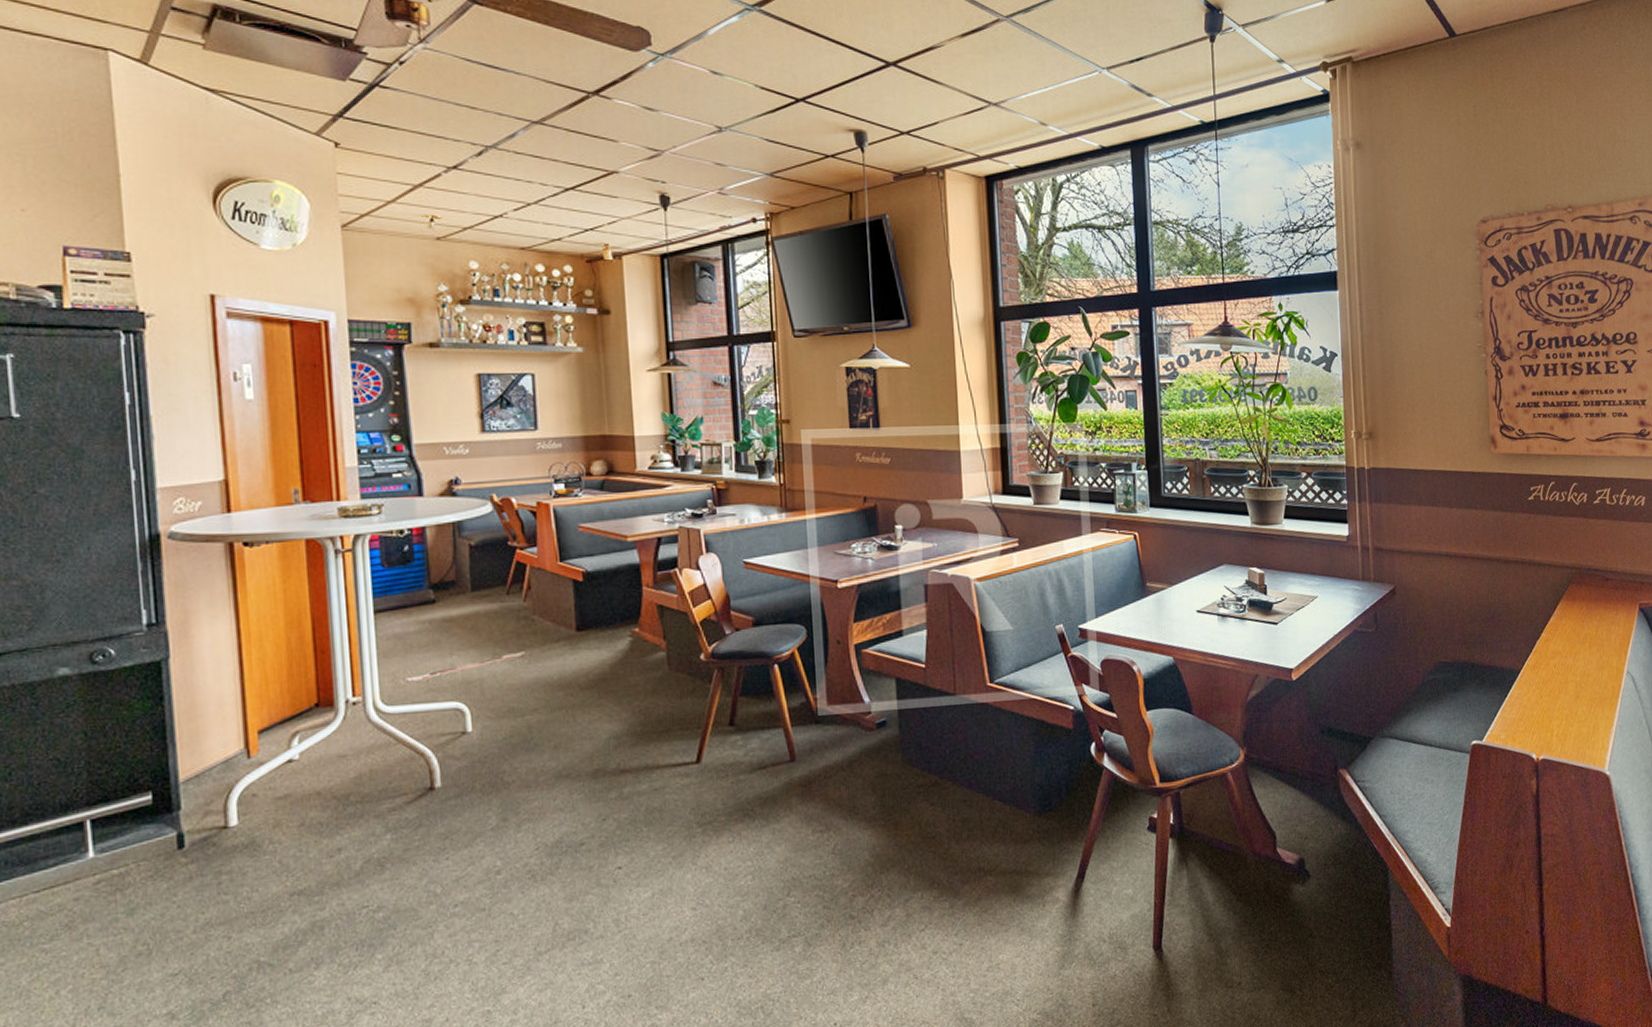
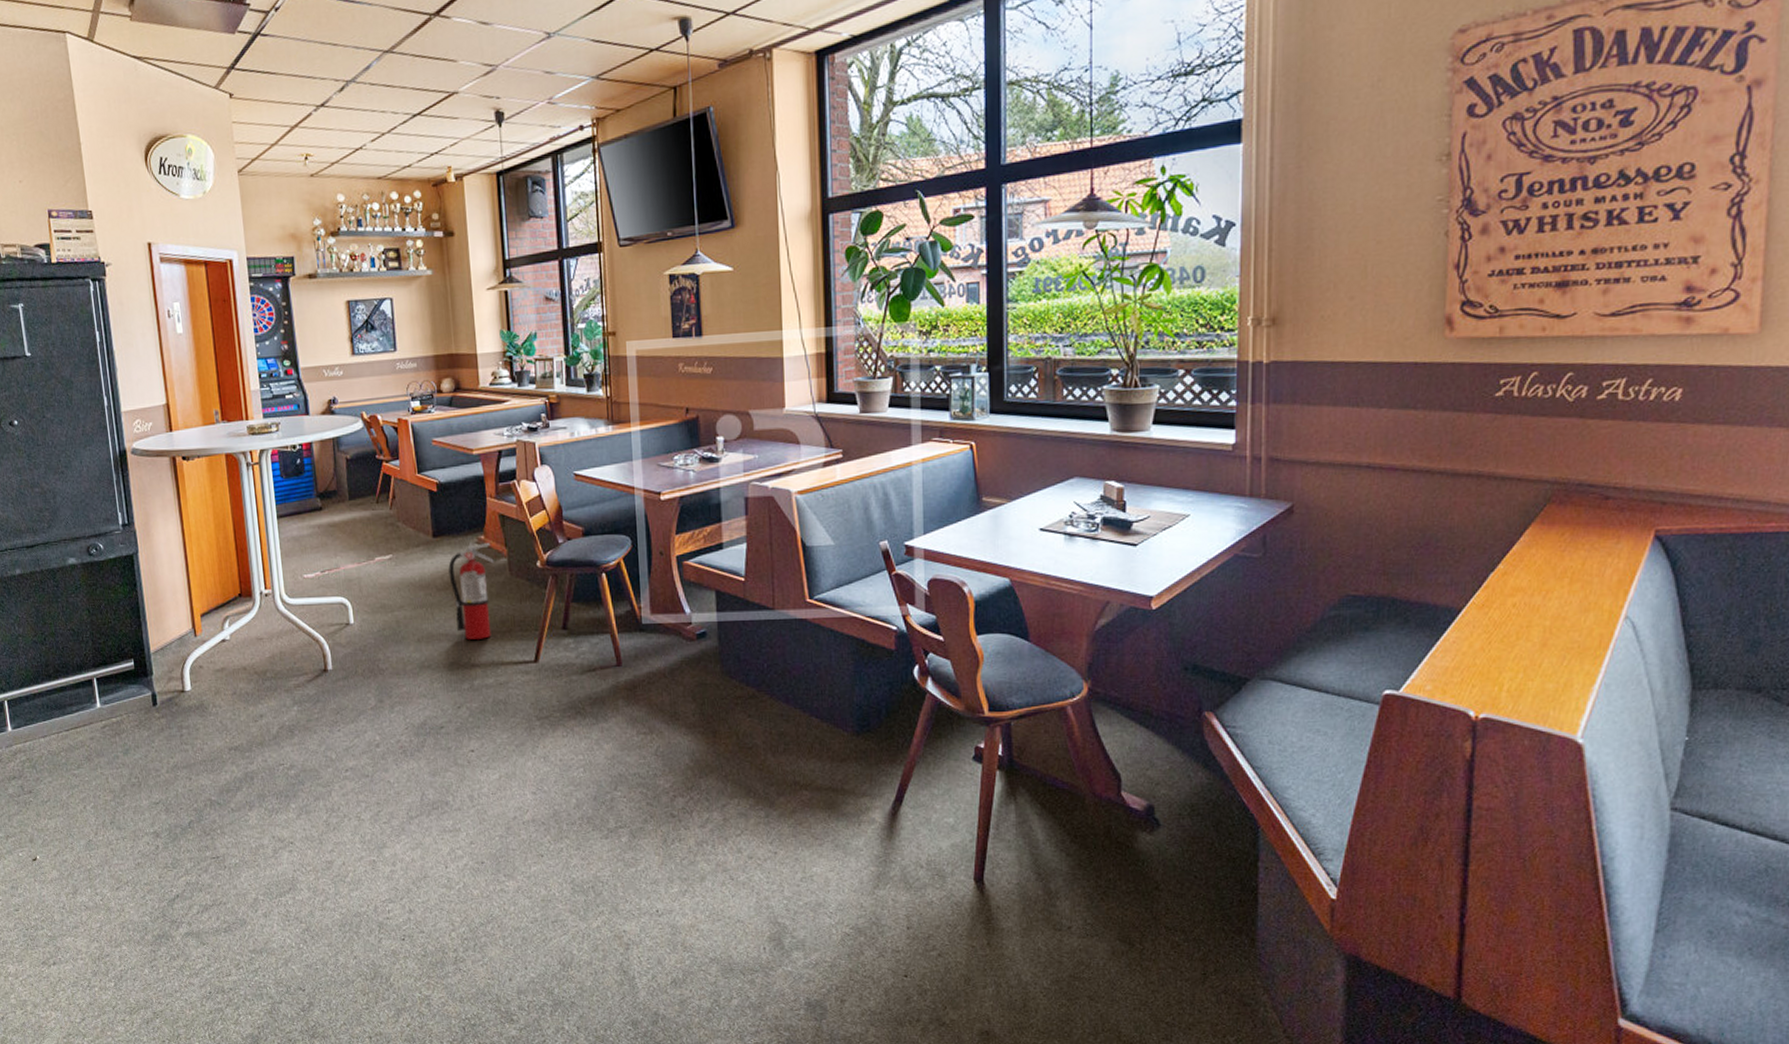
fire extinguisher: none [595,634,650,743] -> present [448,541,494,640]

